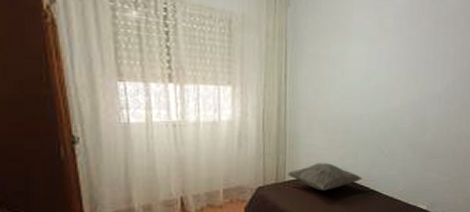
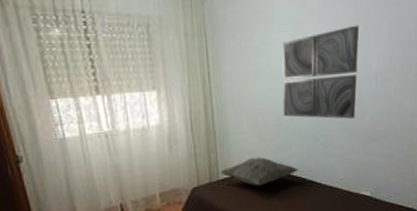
wall art: none [353,49,429,135] -> present [282,25,360,119]

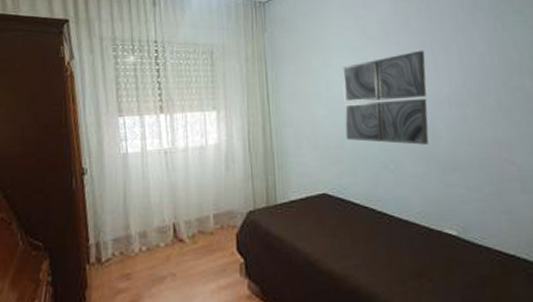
decorative pillow: present [220,157,298,186] -> none [278,182,366,214]

